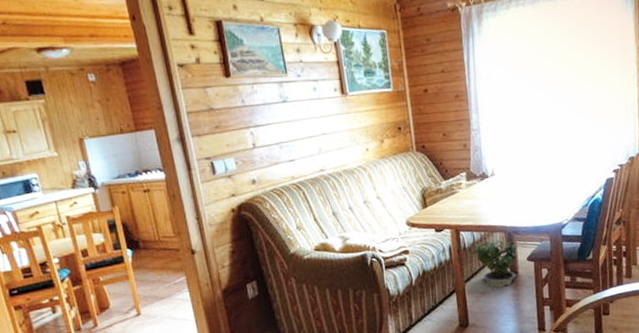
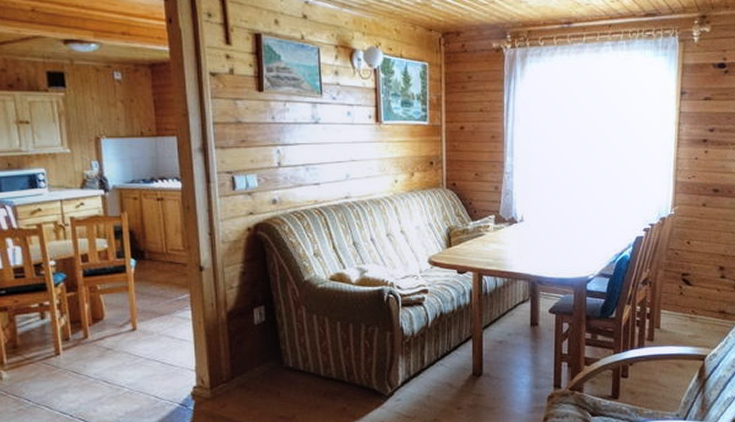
potted plant: present [471,239,519,288] -> none [492,287,539,339]

